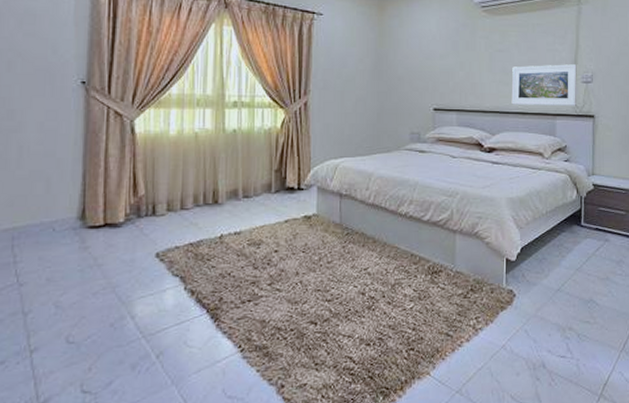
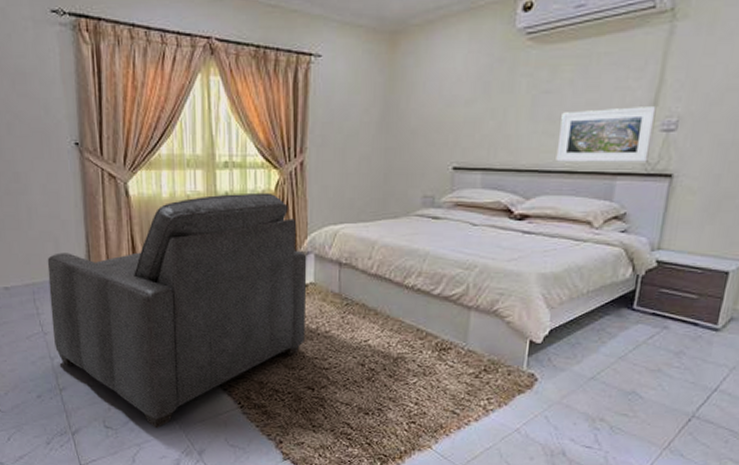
chair: none [30,130,310,387] -> present [47,192,307,429]

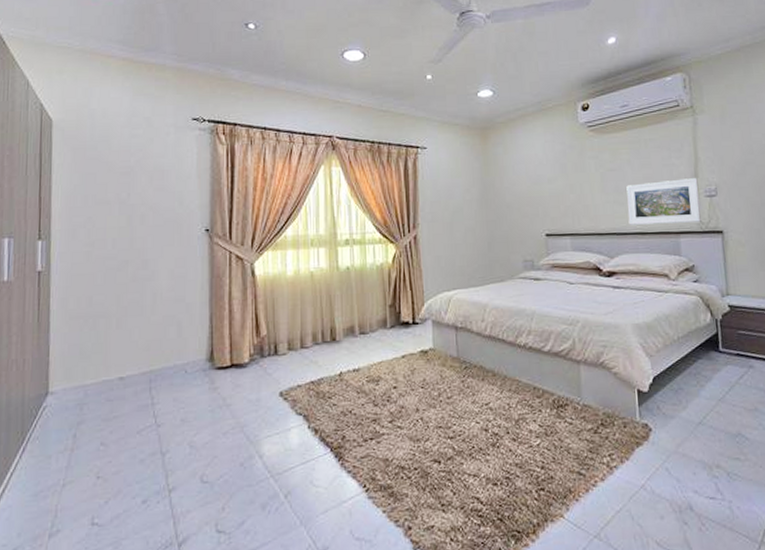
chair: present [47,192,307,429] -> none [167,265,428,527]

